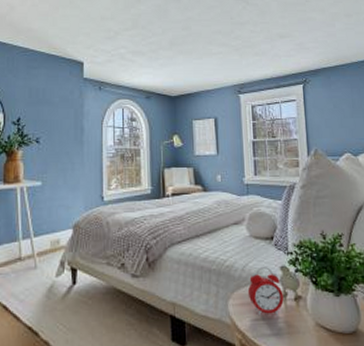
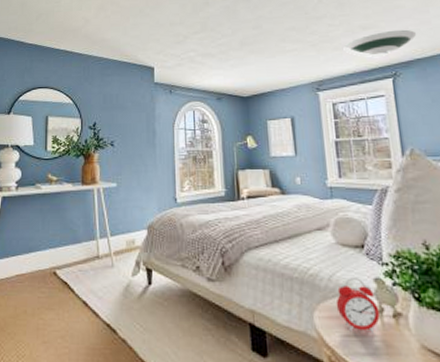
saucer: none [263,40,324,65] -> present [343,29,417,58]

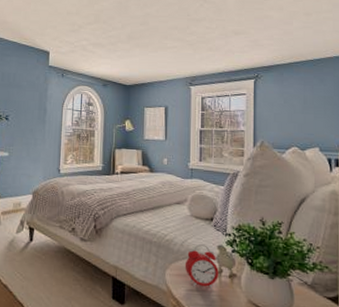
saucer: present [343,29,417,58] -> none [216,37,280,61]

